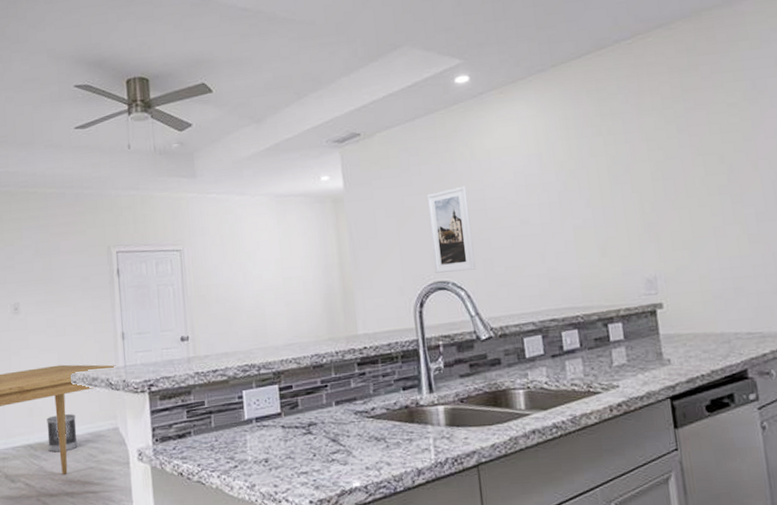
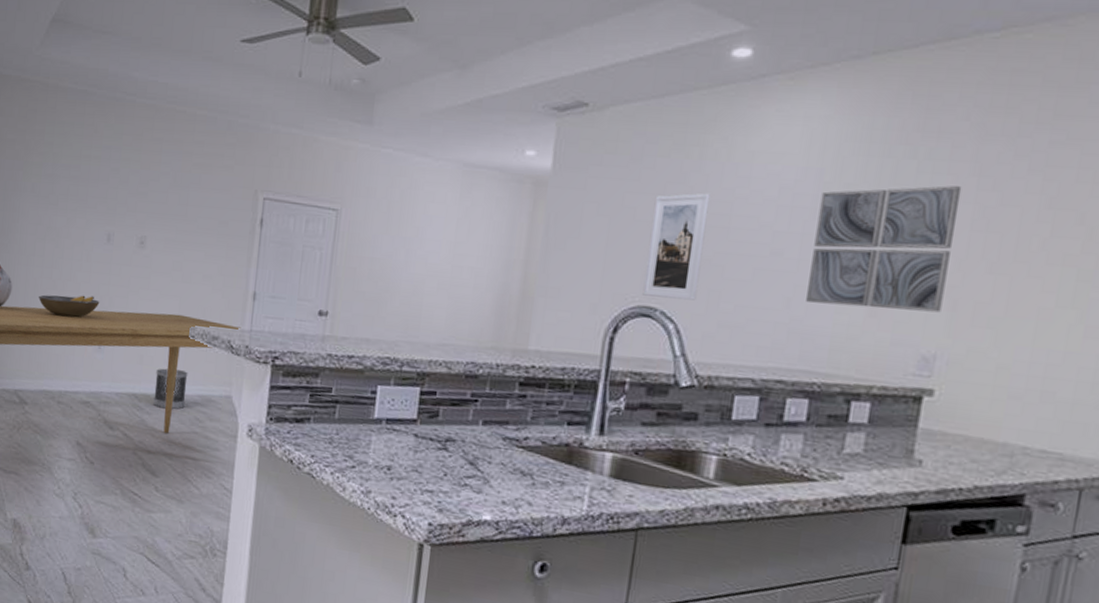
wall art: none [544,150,650,255] -> present [806,185,962,313]

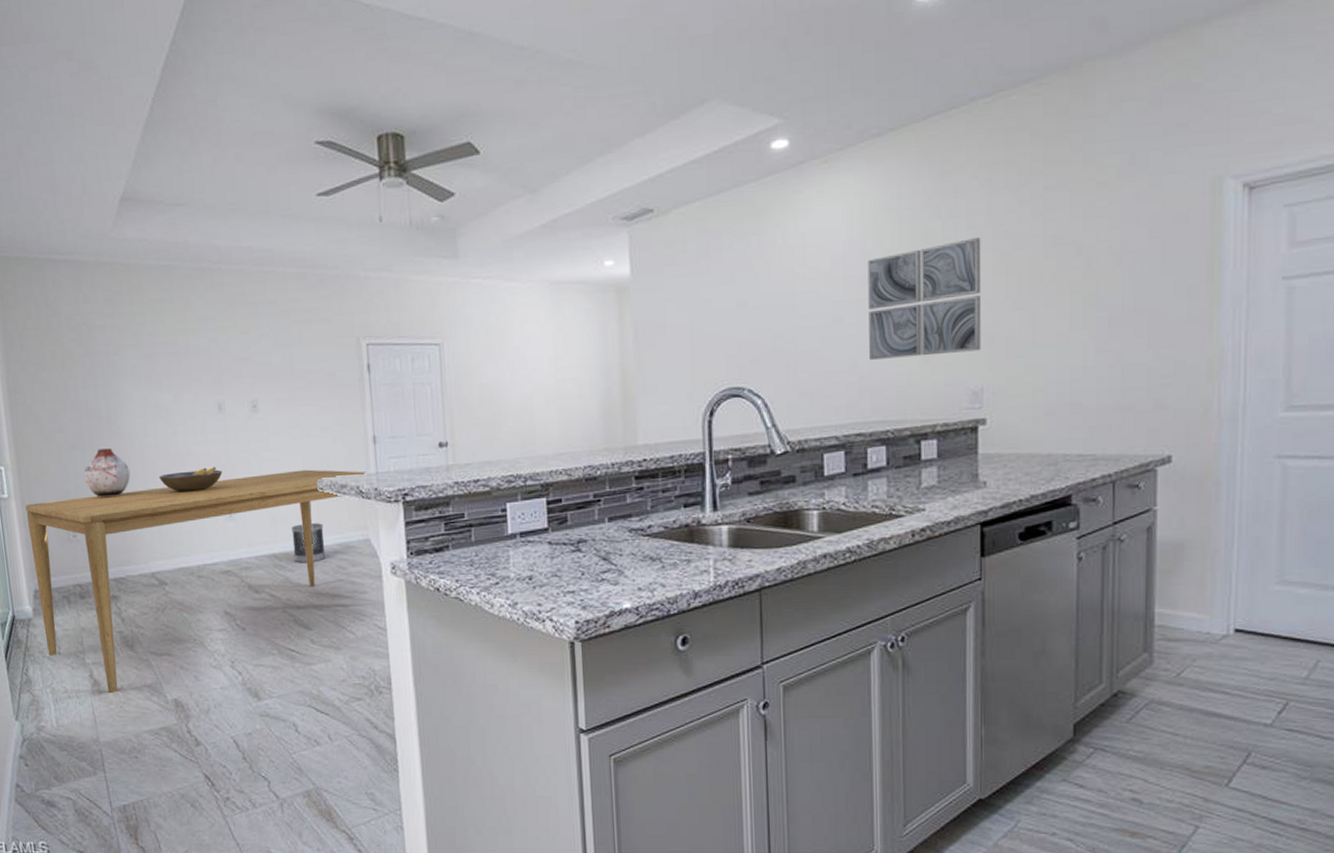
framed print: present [642,193,710,300] -> none [726,276,777,378]

